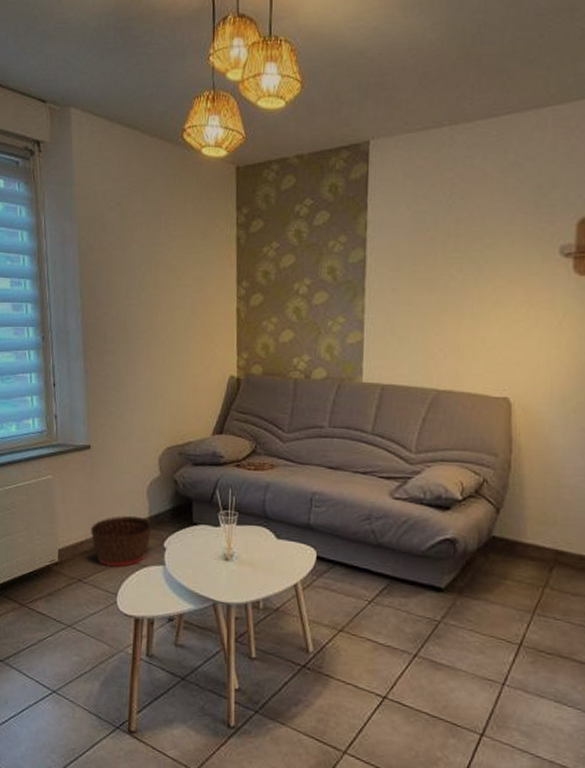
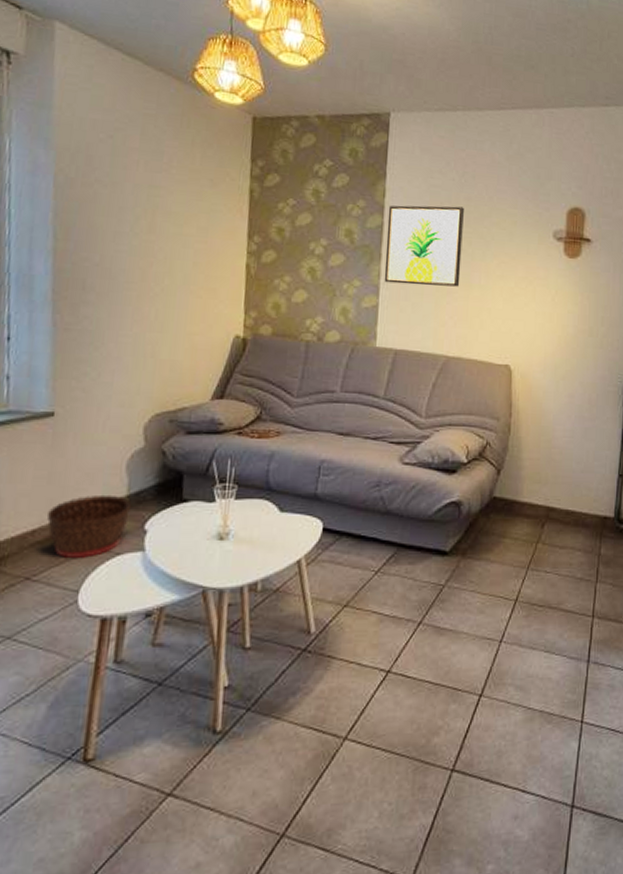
wall art: none [368,231,453,318] -> present [384,205,464,287]

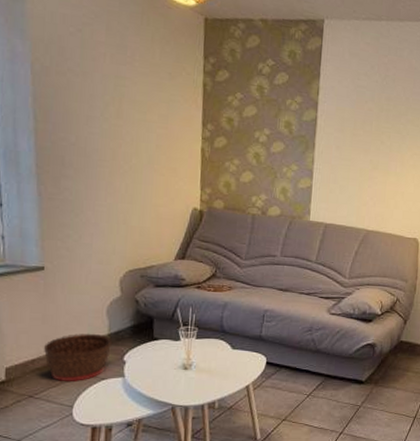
wall art: present [384,205,464,287] -> none [317,102,385,173]

